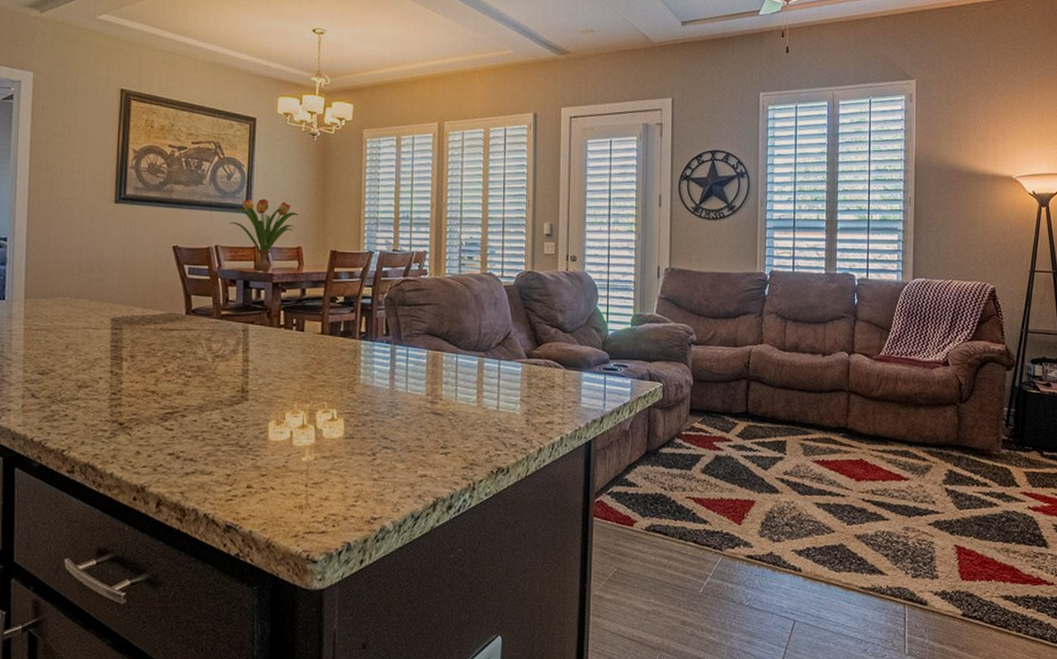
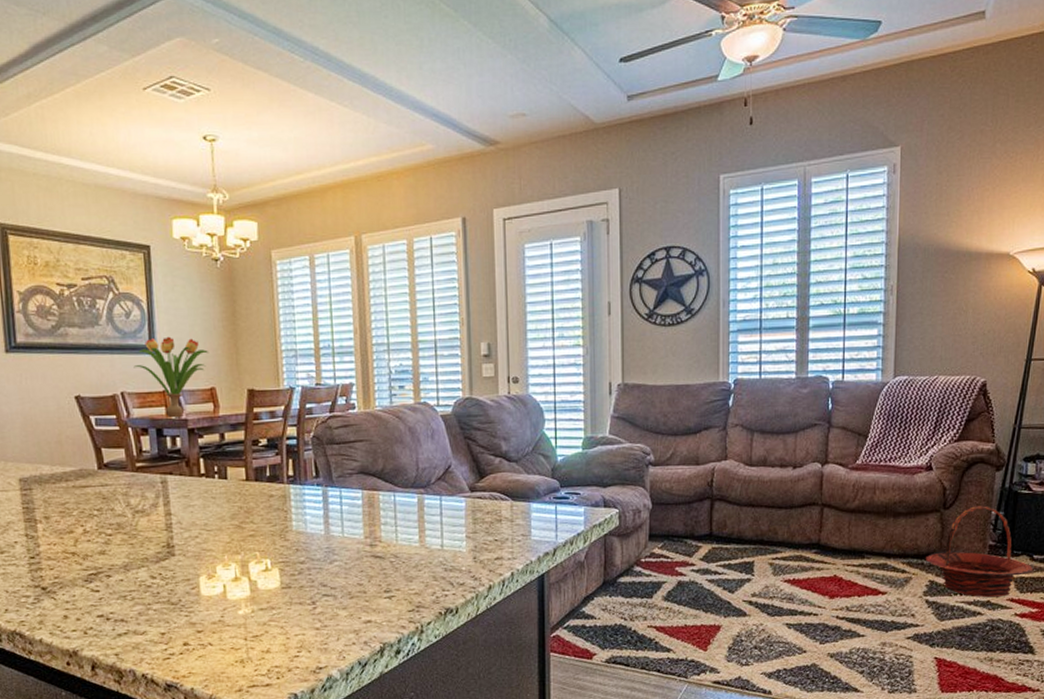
basket: none [945,402,1044,490] -> present [926,506,1034,598]

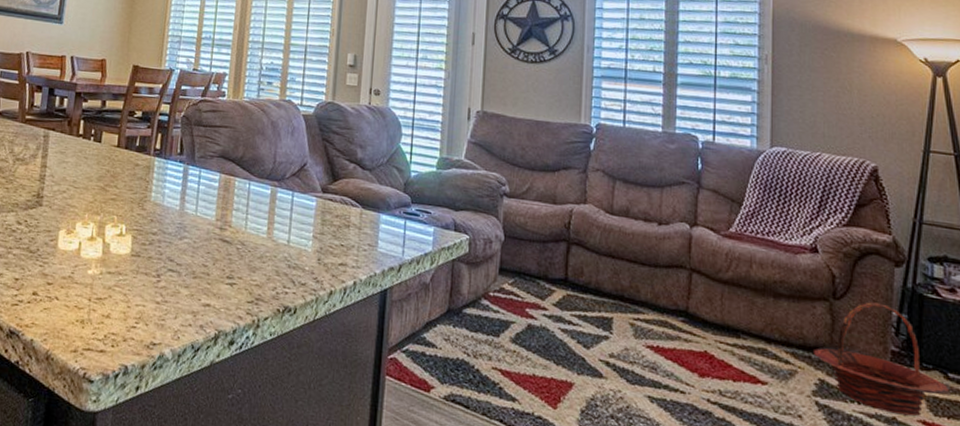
flower arrangement: present [133,336,209,418] -> none [41,10,107,82]

